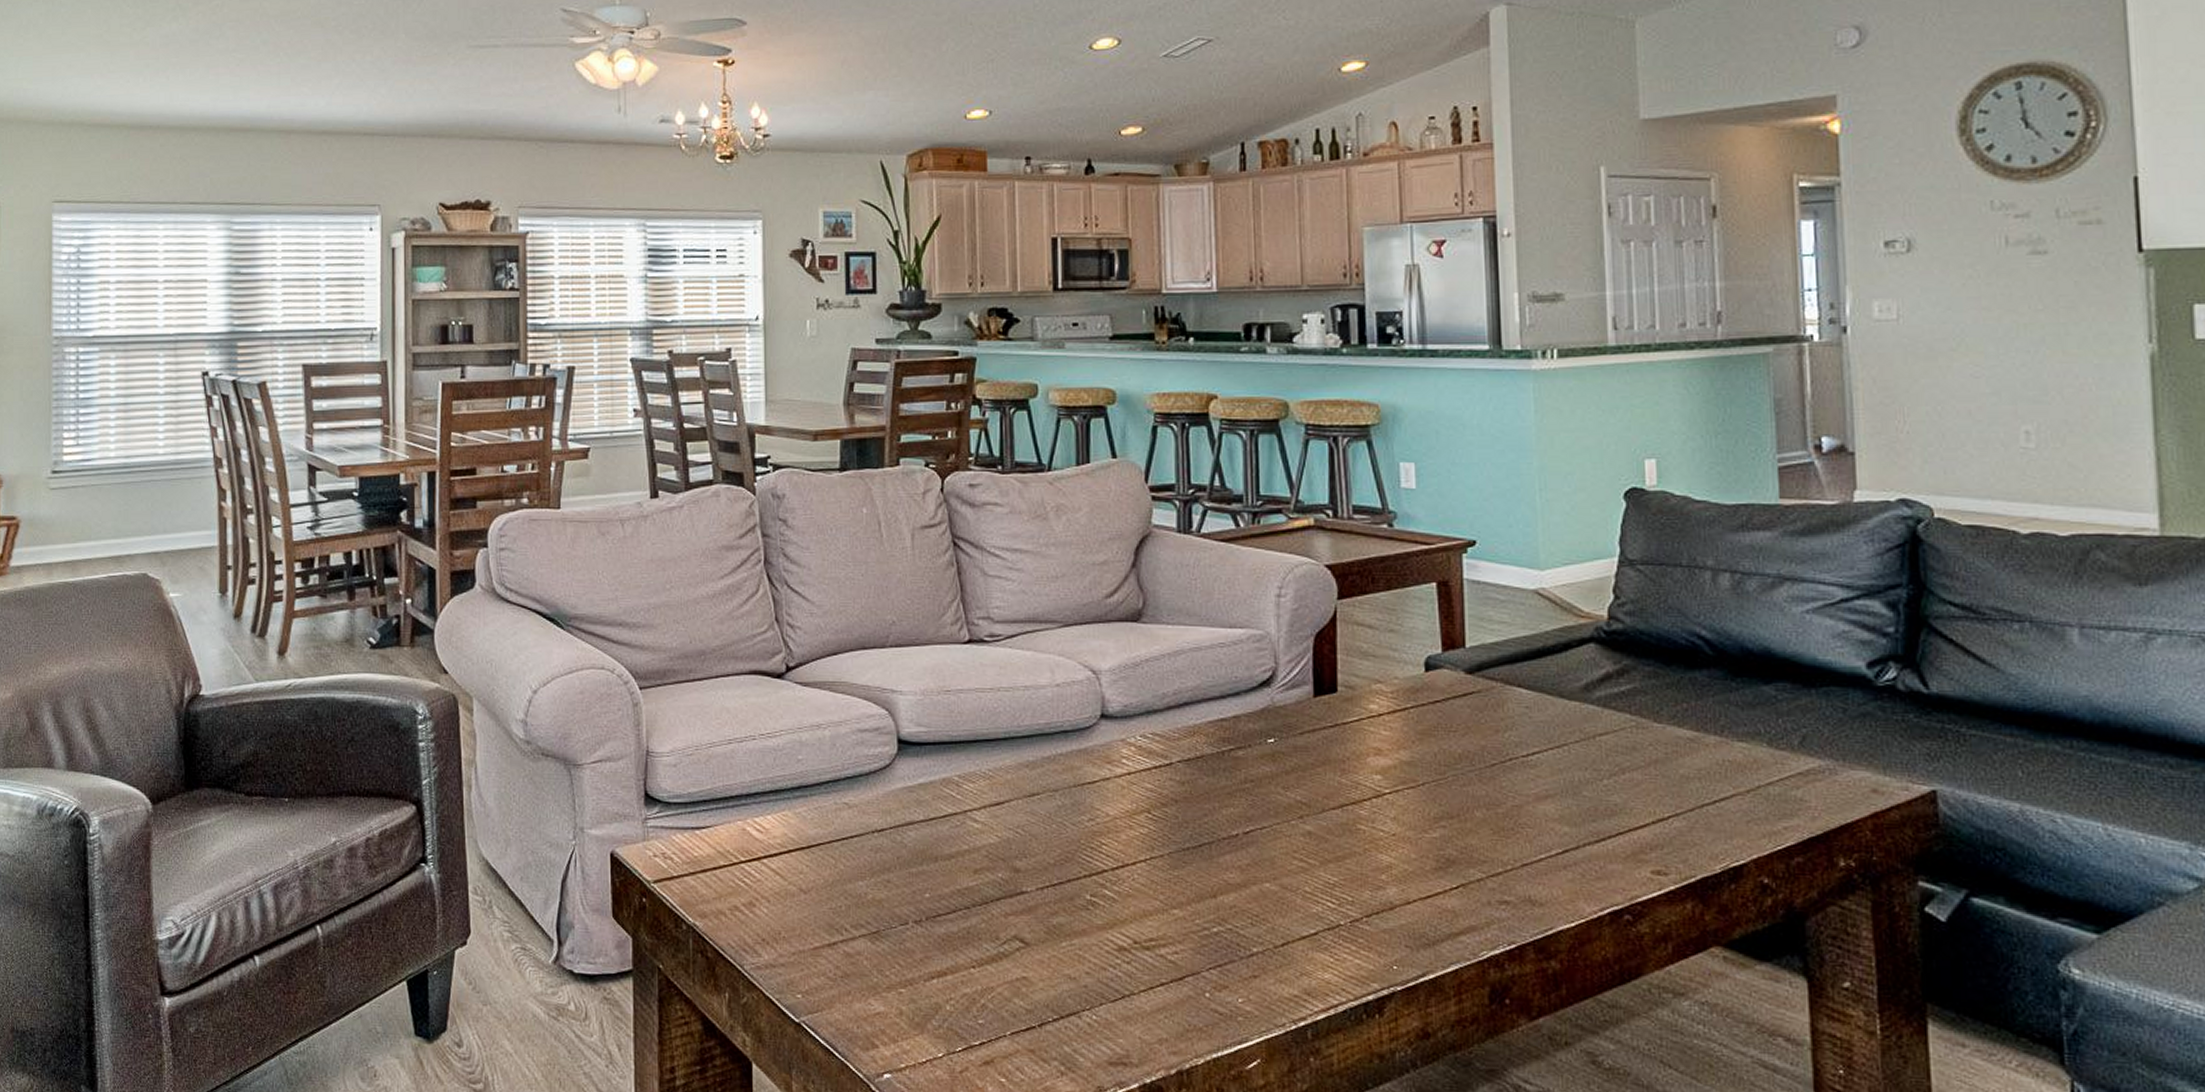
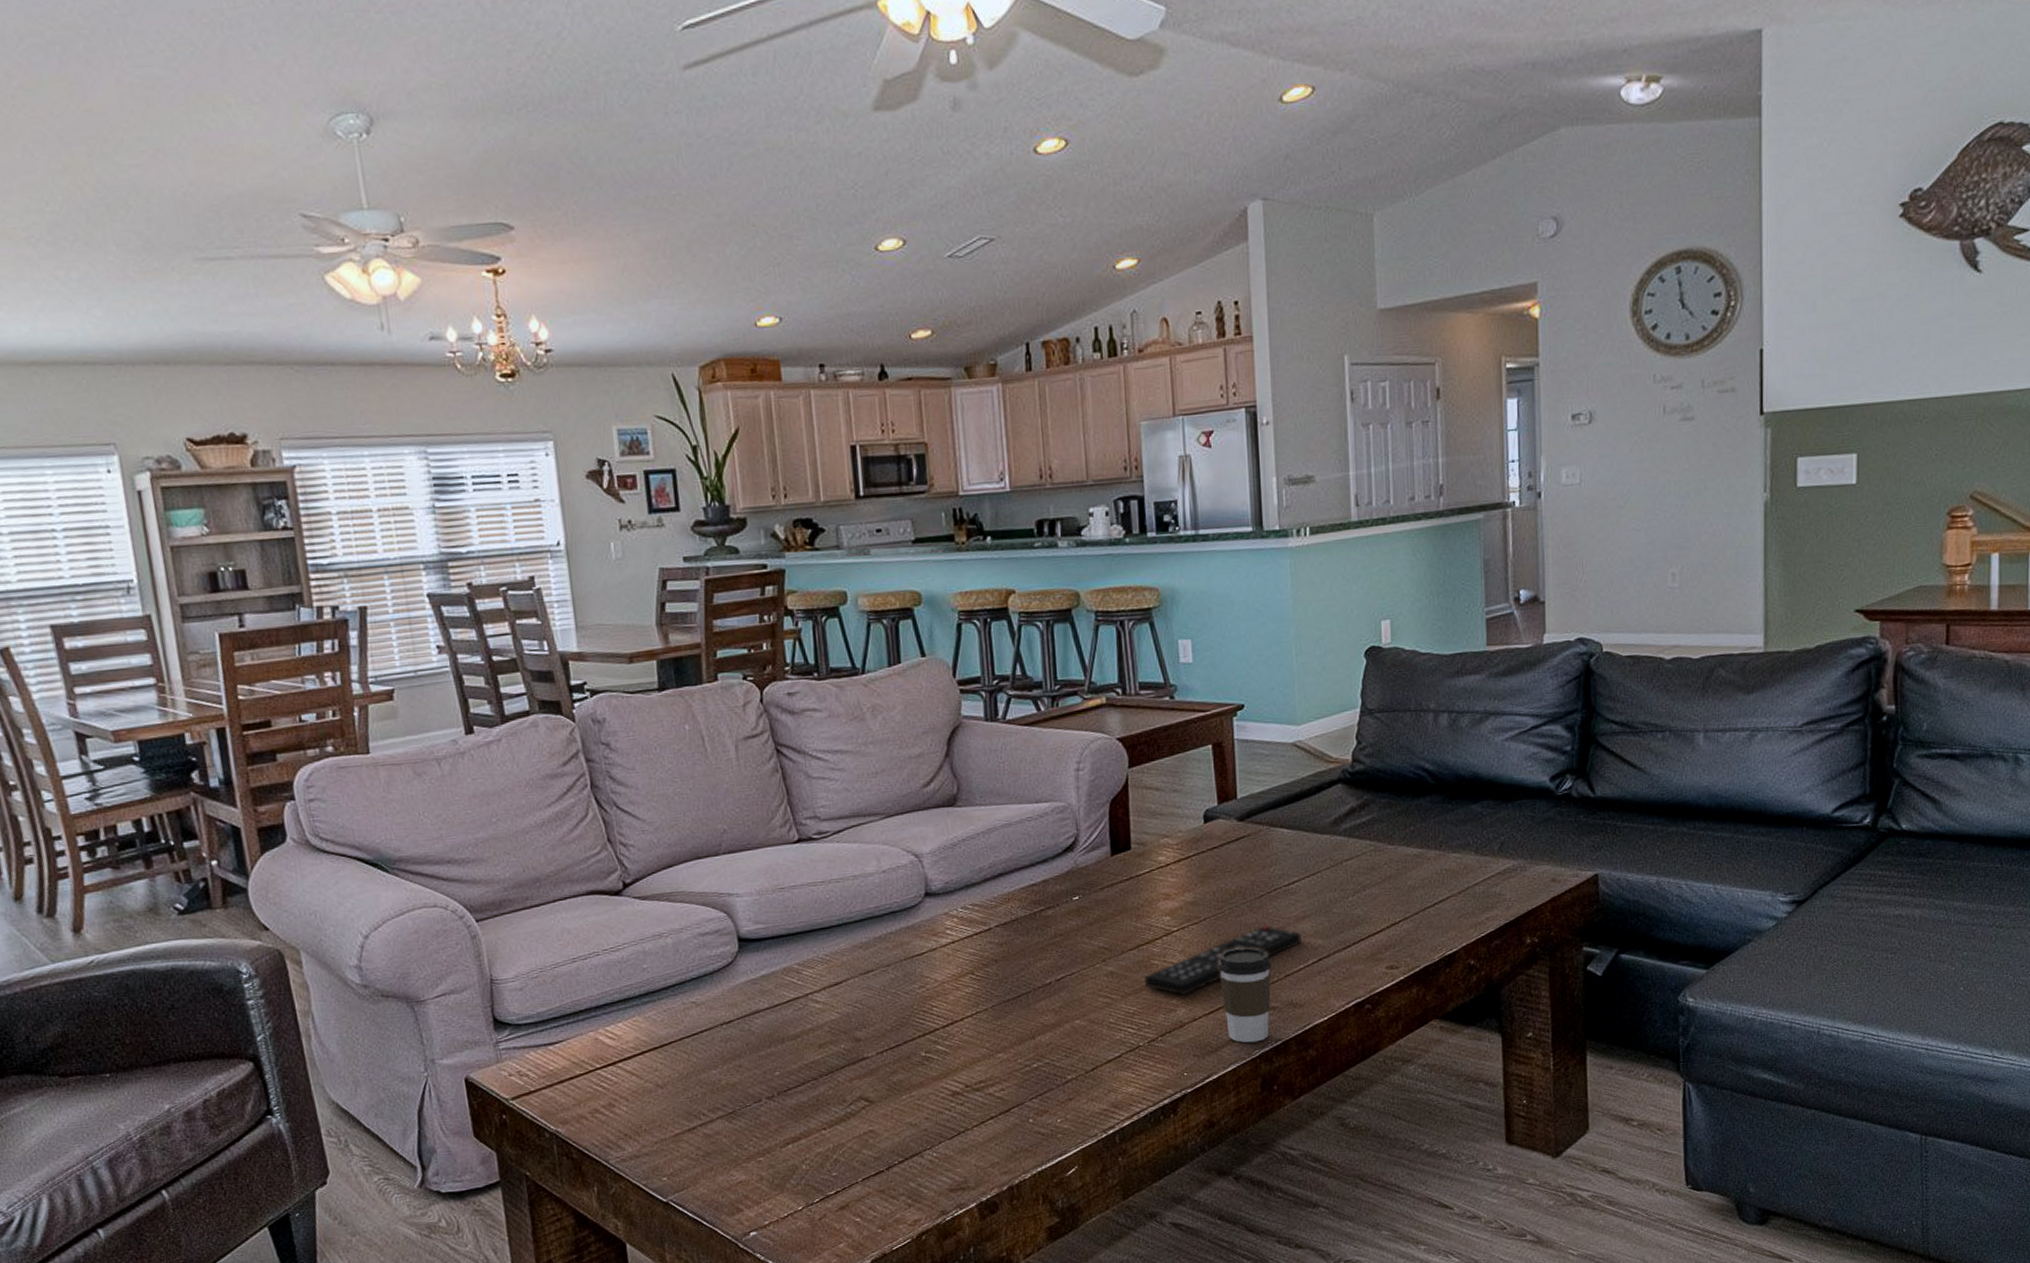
remote control: none [1349,801,1543,871] -> present [1145,925,1302,995]
coffee cup: none [1437,823,1506,942] -> present [1217,947,1272,1043]

